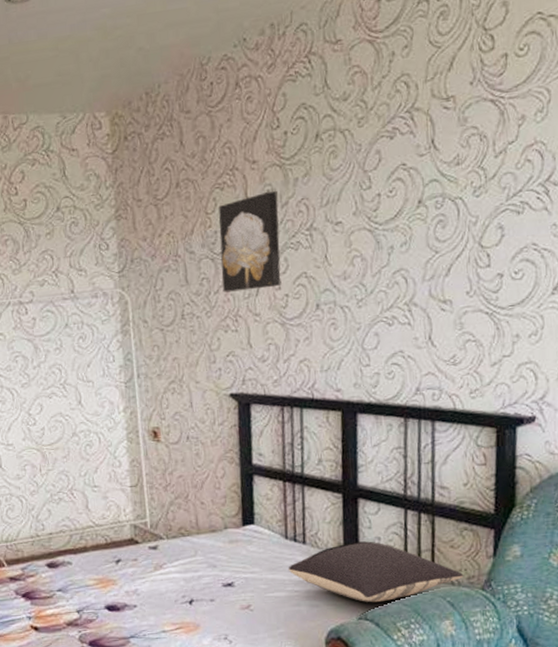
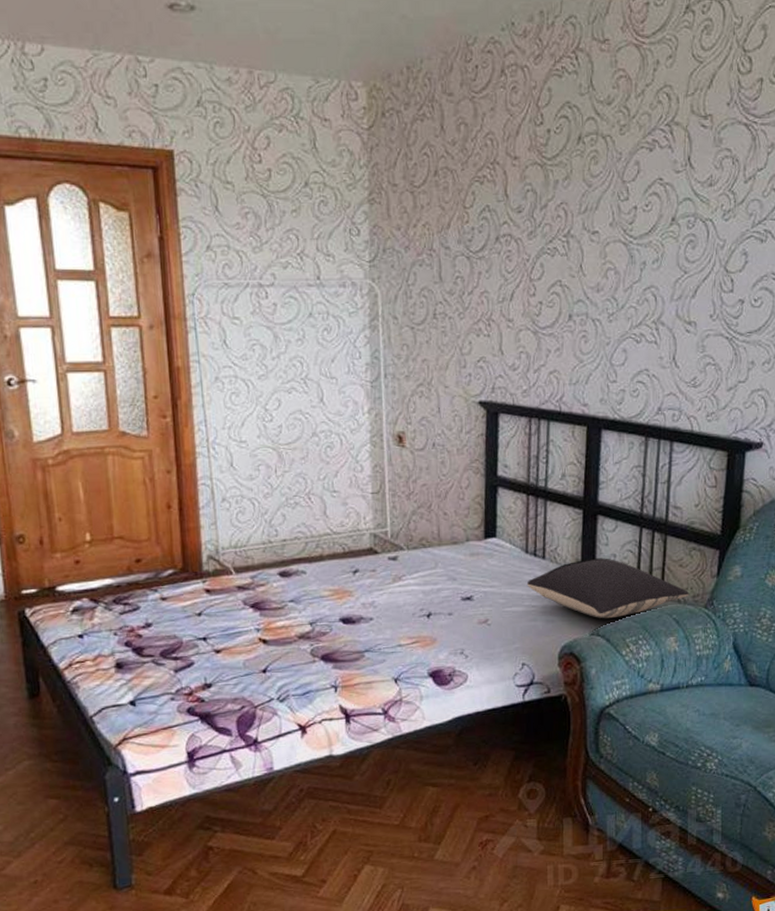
wall art: present [219,191,281,293] -> none [476,191,537,294]

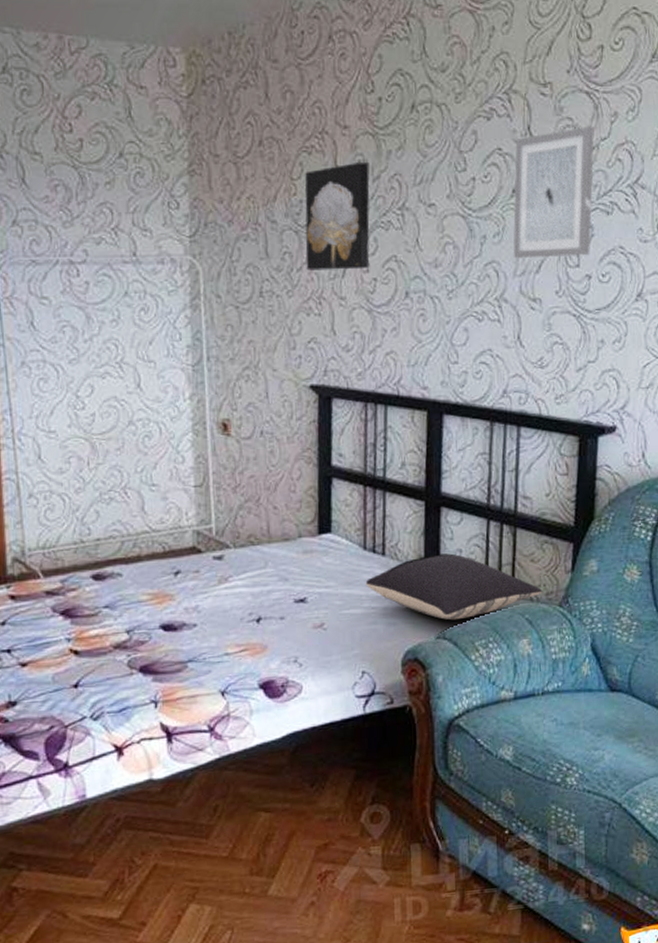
wall art: none [476,191,537,294] -> present [305,161,370,271]
wall art: none [671,156,751,284] -> present [513,126,595,259]

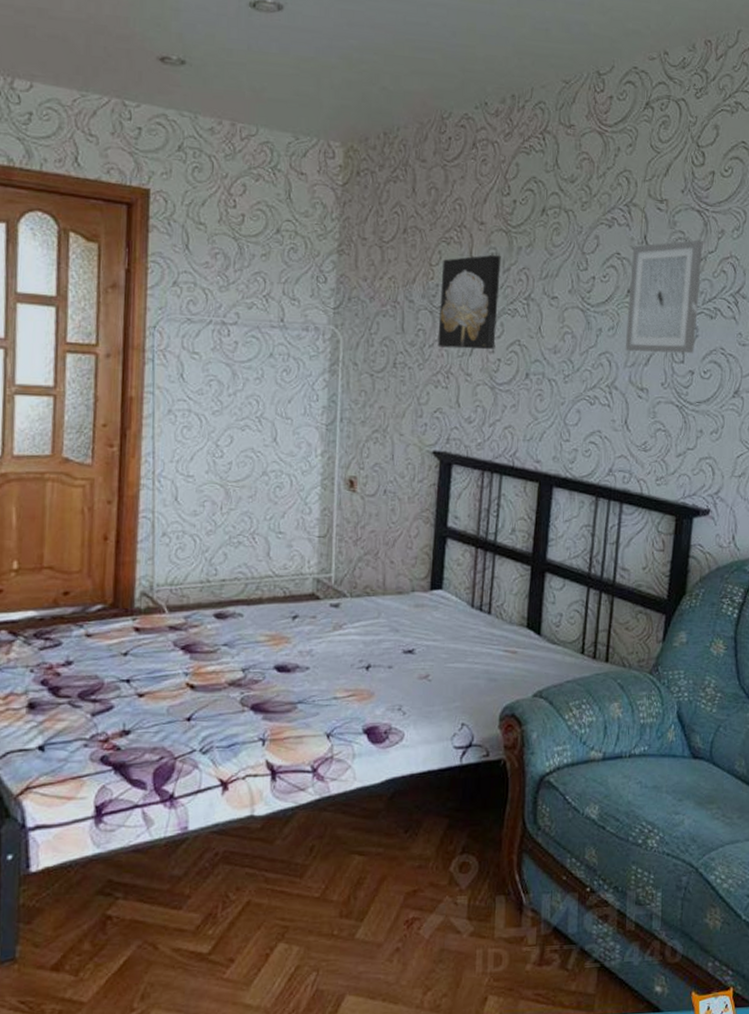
pillow: present [365,553,543,621] -> none [470,616,635,680]

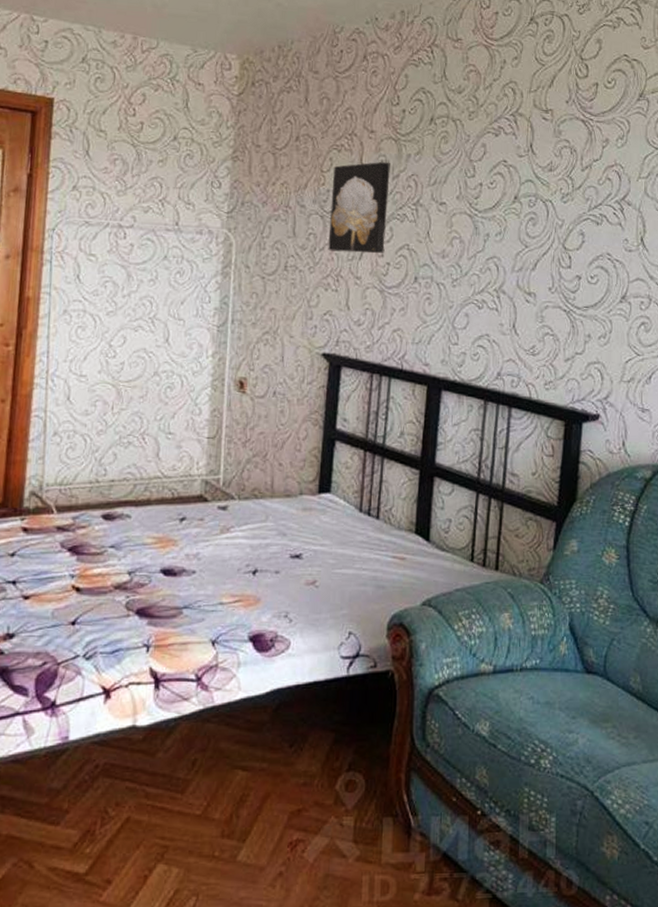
wall art: present [625,239,703,354] -> none [512,148,588,259]

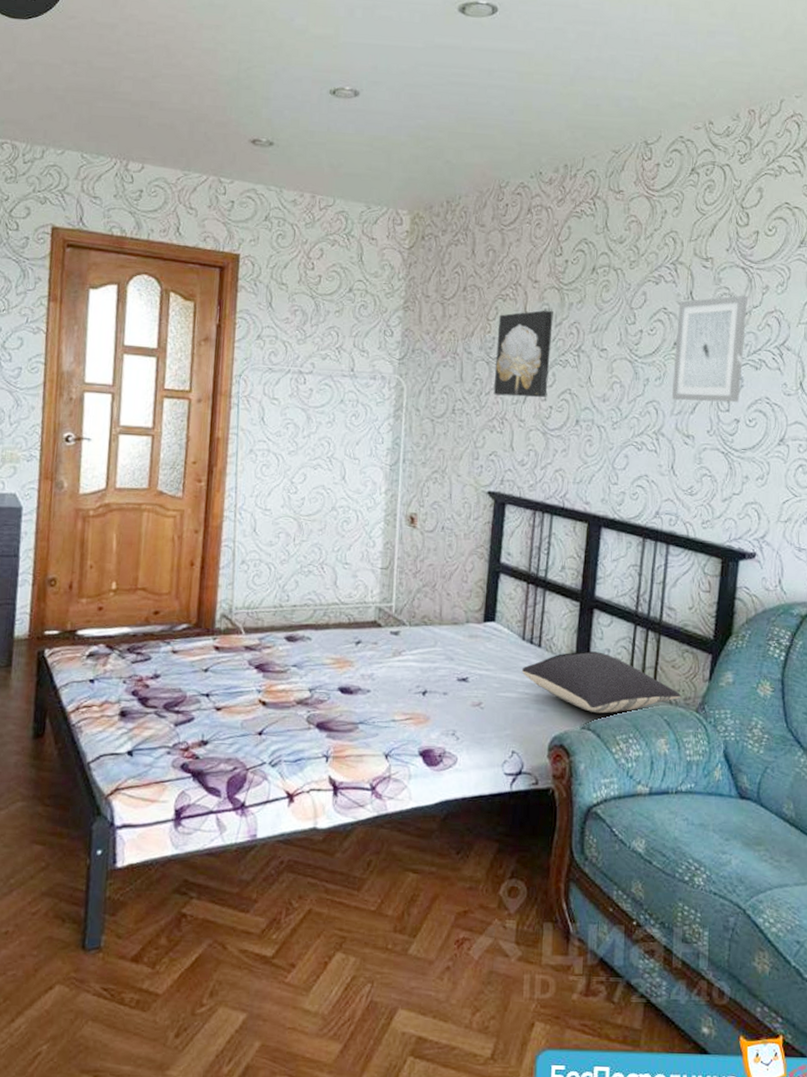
pillow: none [358,522,525,588] -> present [521,651,681,714]
wall art: none [512,148,588,259] -> present [671,295,748,403]

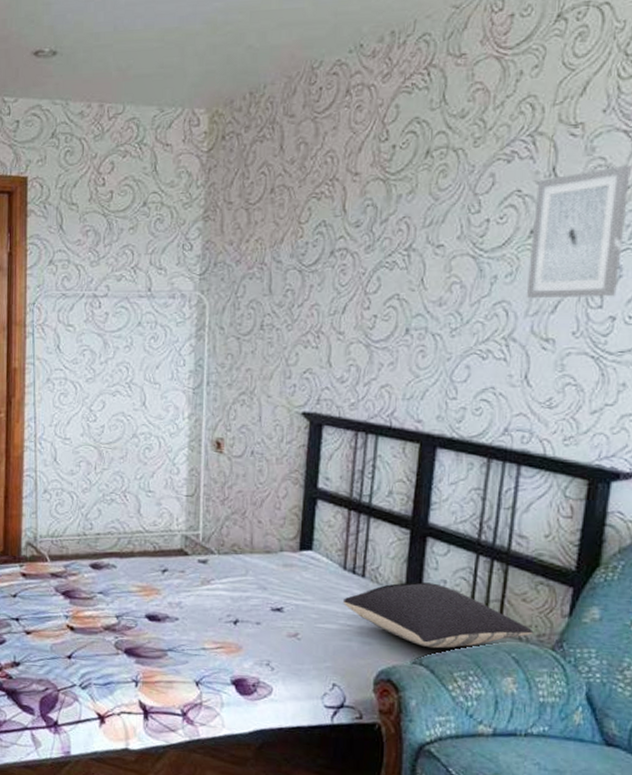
wall art: present [493,310,553,398] -> none [307,205,378,307]

